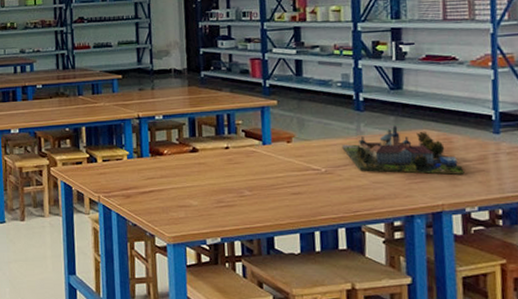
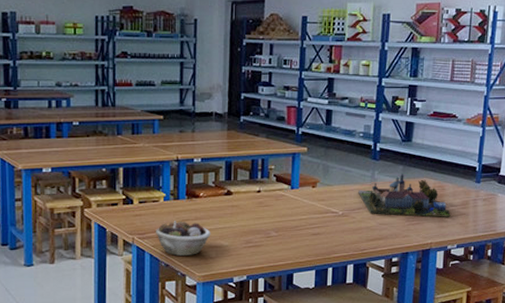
succulent planter: none [121,179,179,215] -> present [156,221,211,256]

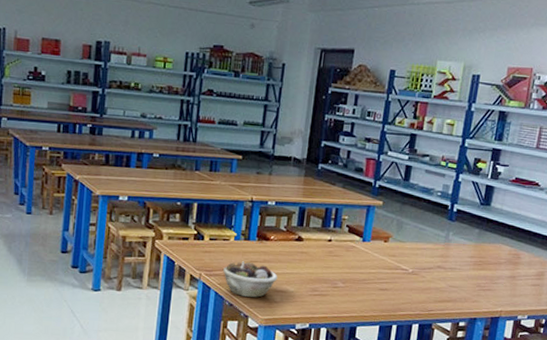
architectural model: present [358,174,451,217] -> none [430,237,524,287]

